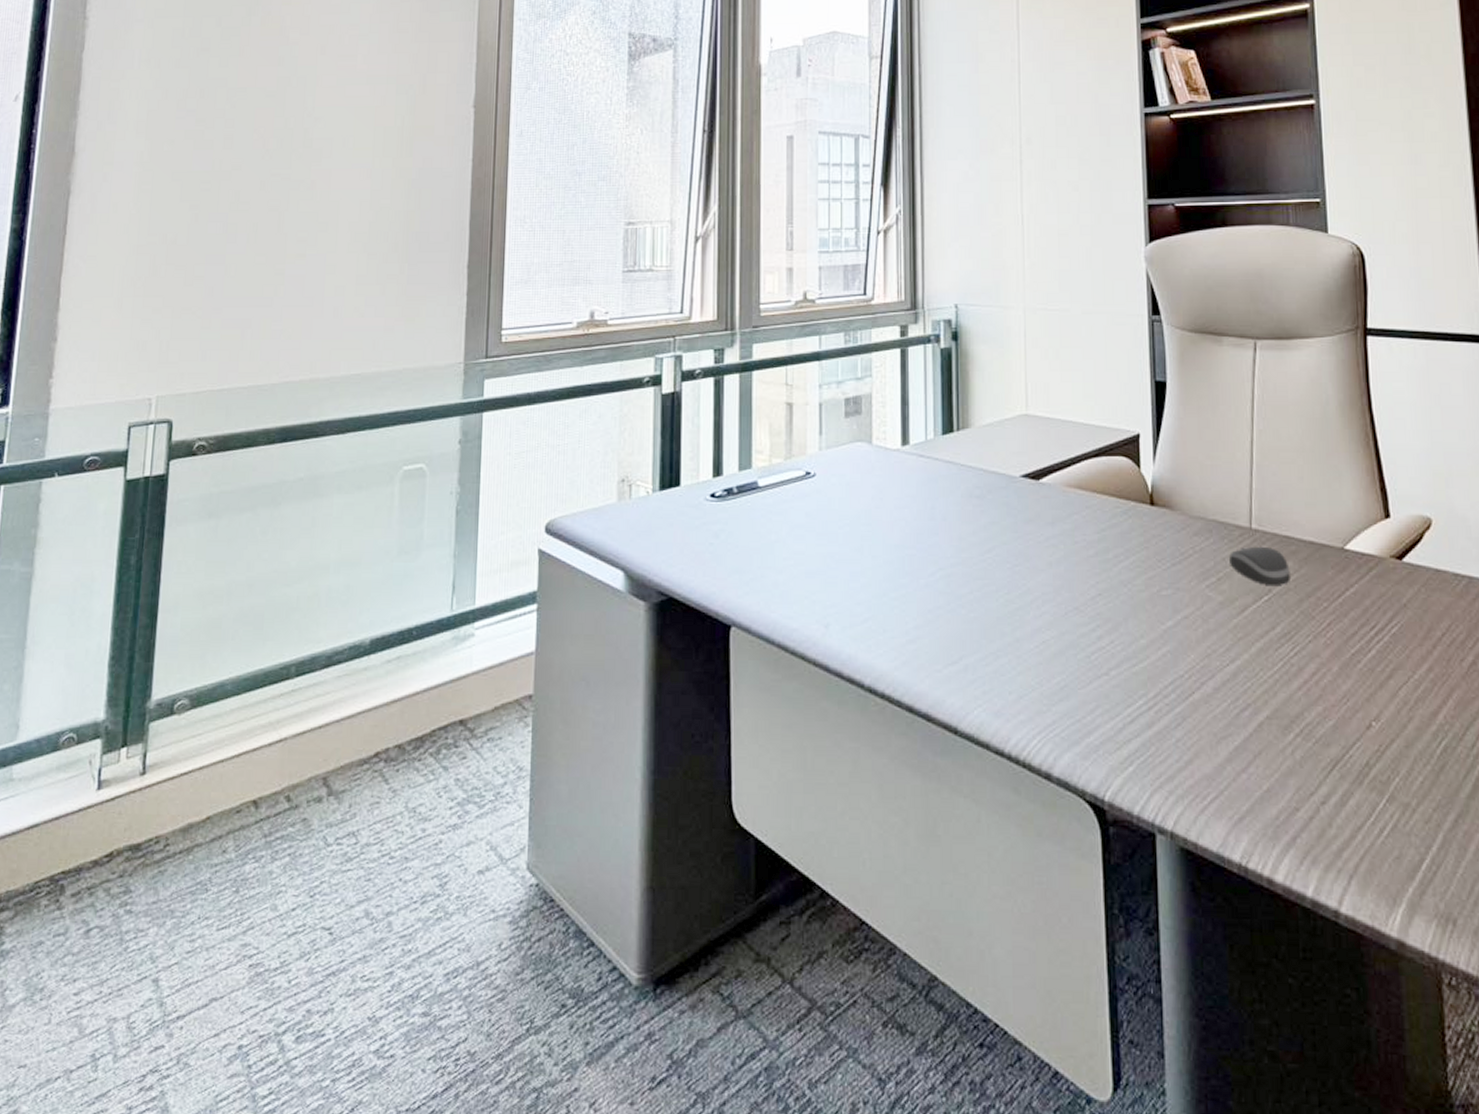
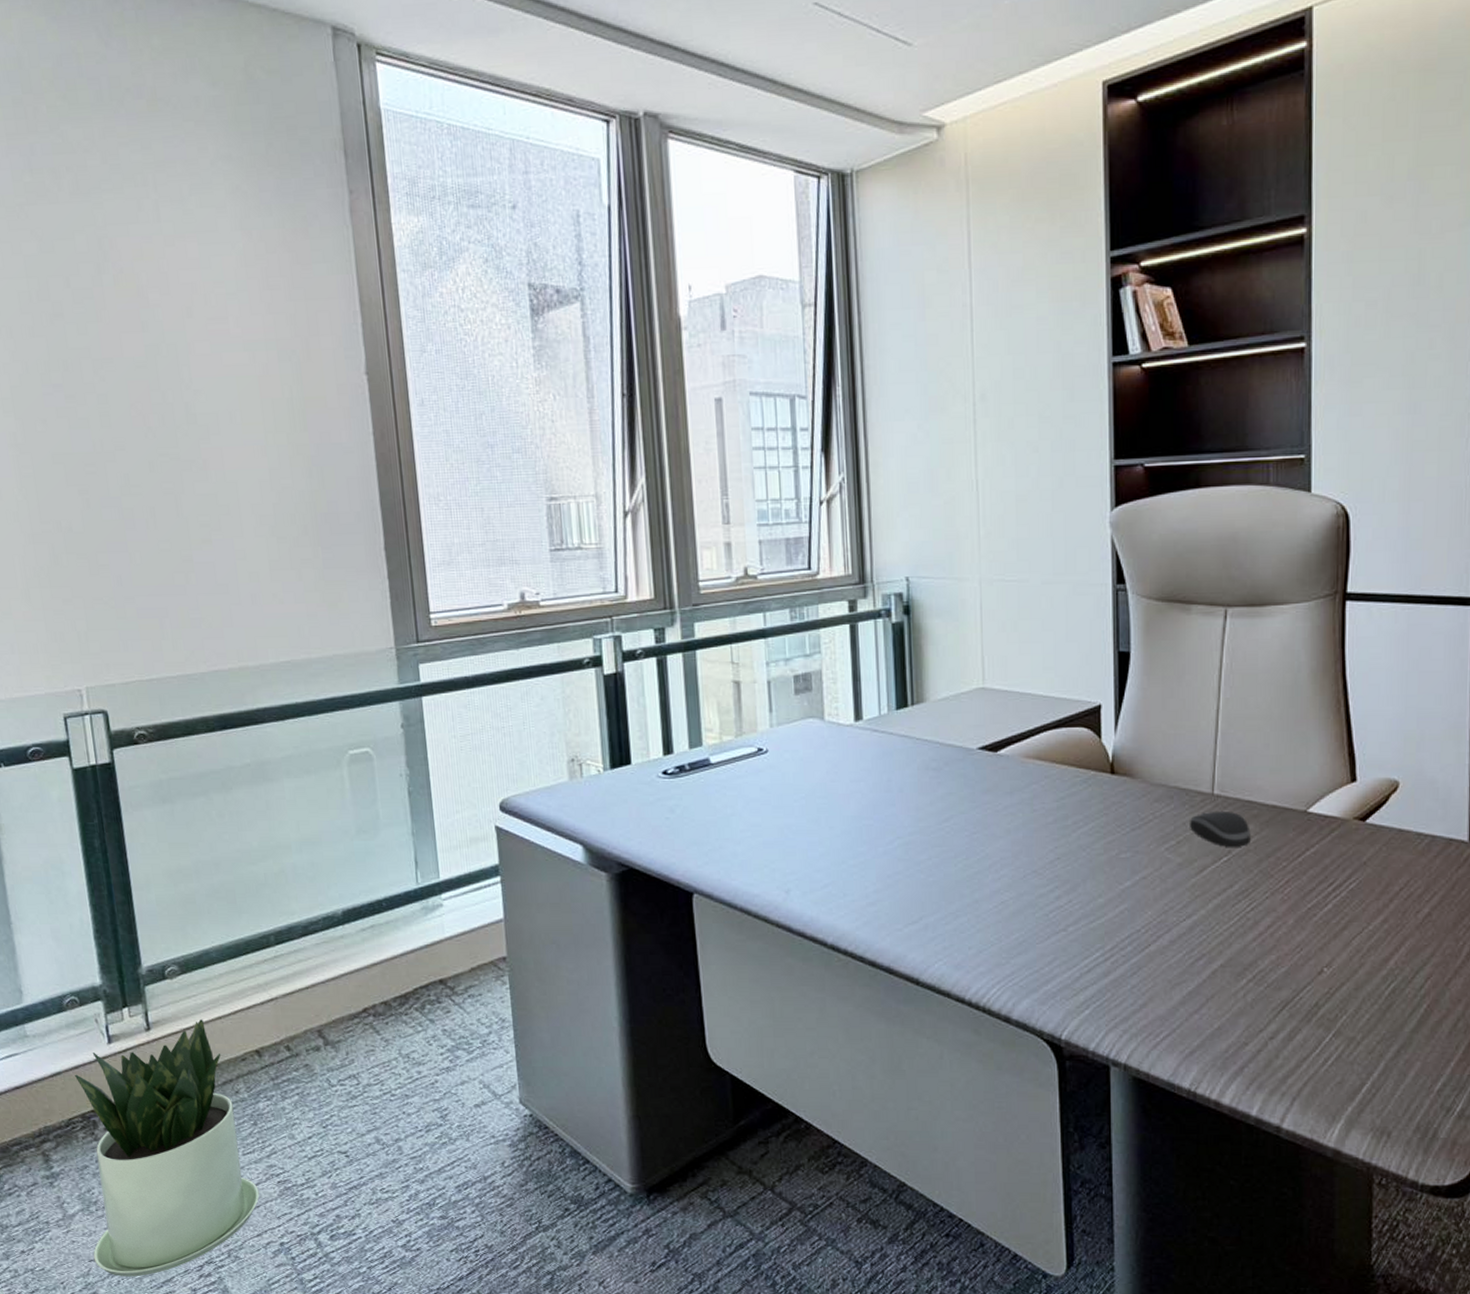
planter: none [24,762,226,1090] -> present [75,1019,260,1277]

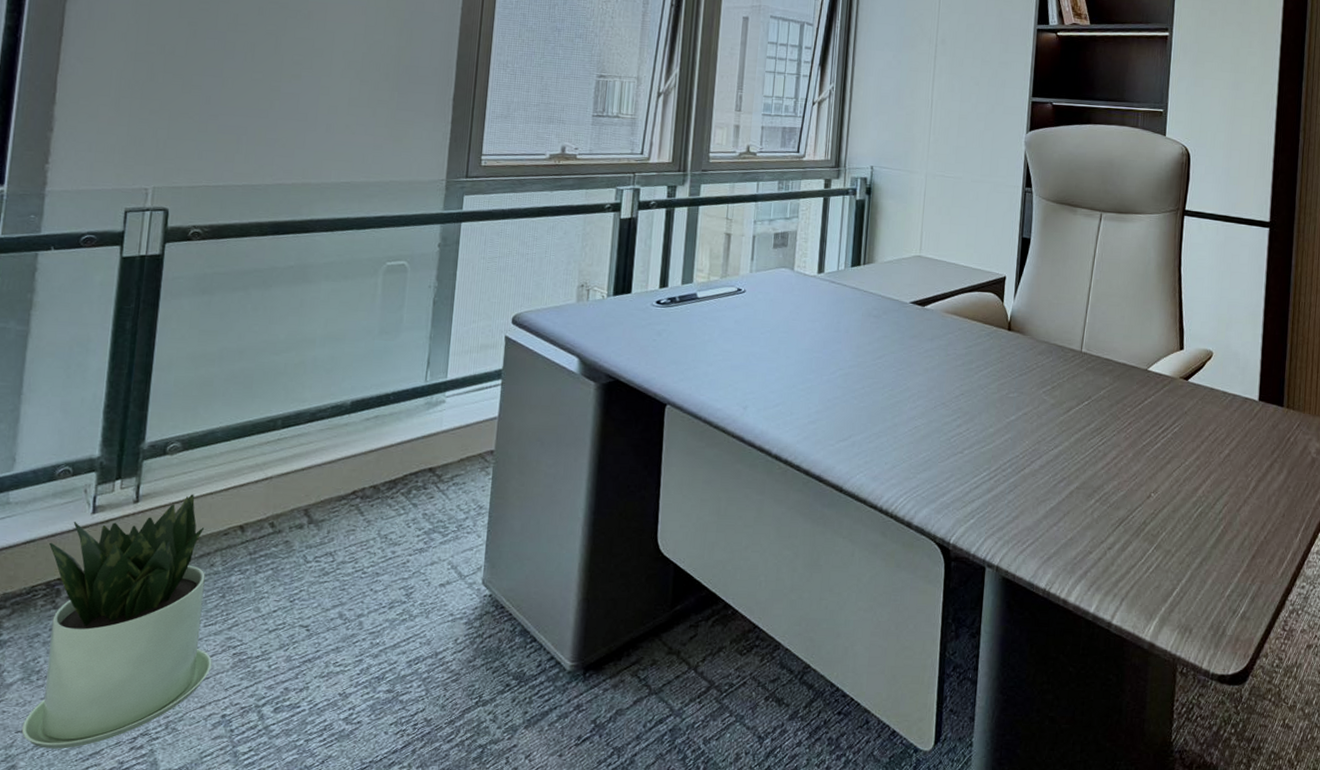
computer mouse: present [1190,810,1251,847] -> none [1063,365,1106,394]

